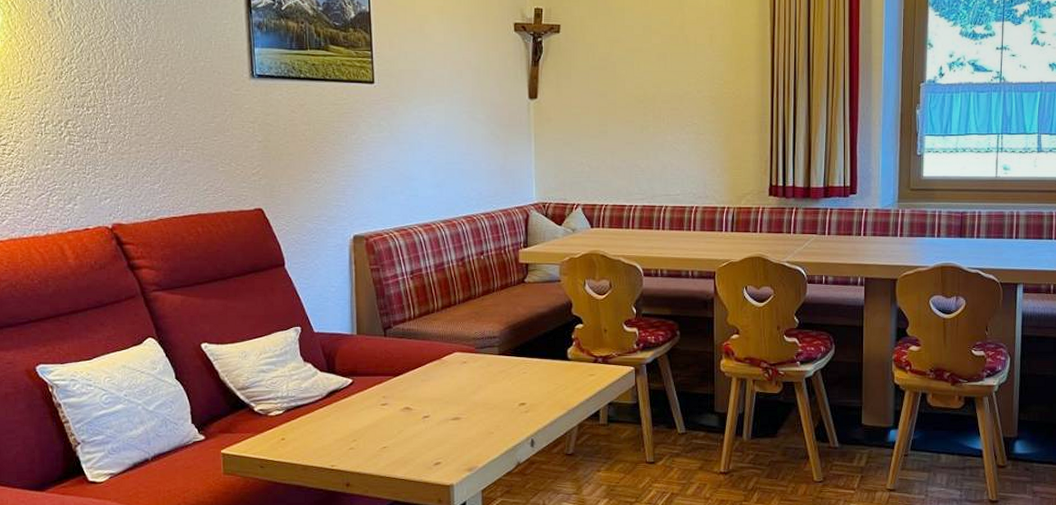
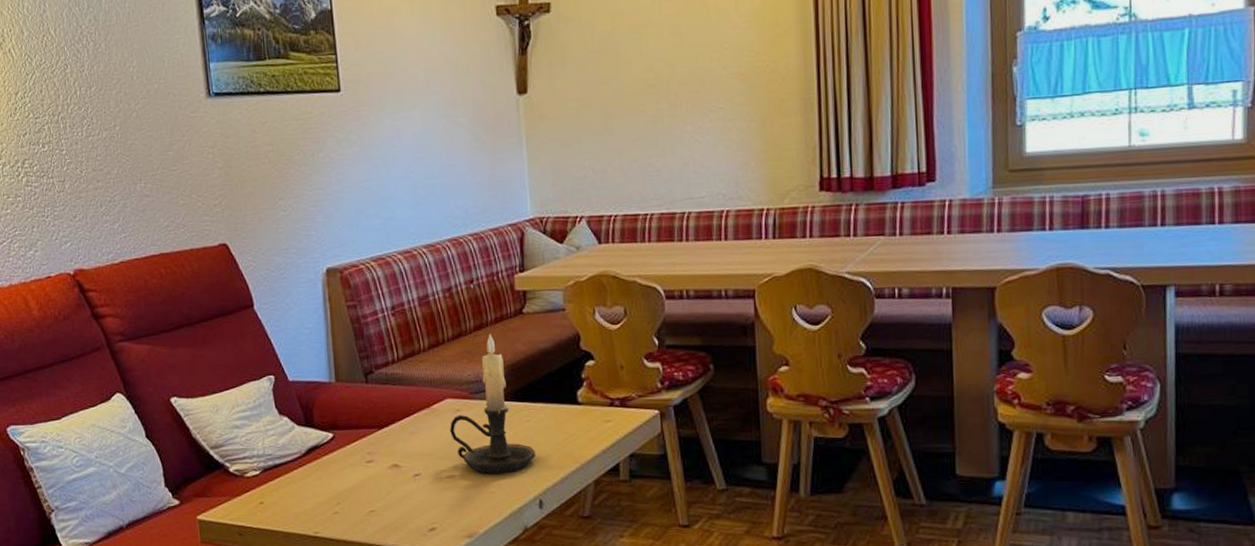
candle holder: none [457,298,529,416] -> present [450,334,535,473]

